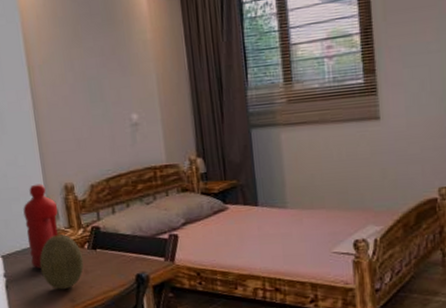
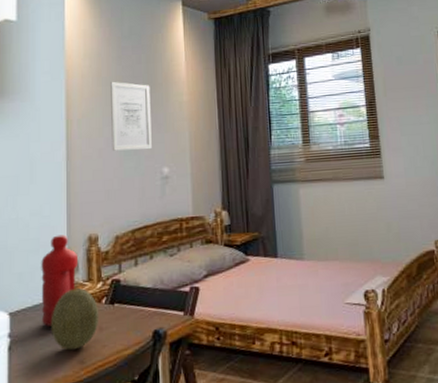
wall art: none [67,21,118,98] -> present [111,81,152,151]

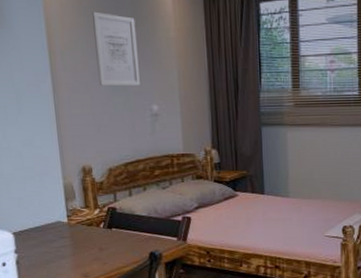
water bottle: present [41,234,79,327] -> none [38,165,75,245]
fruit: present [50,288,99,351] -> none [53,214,99,266]

